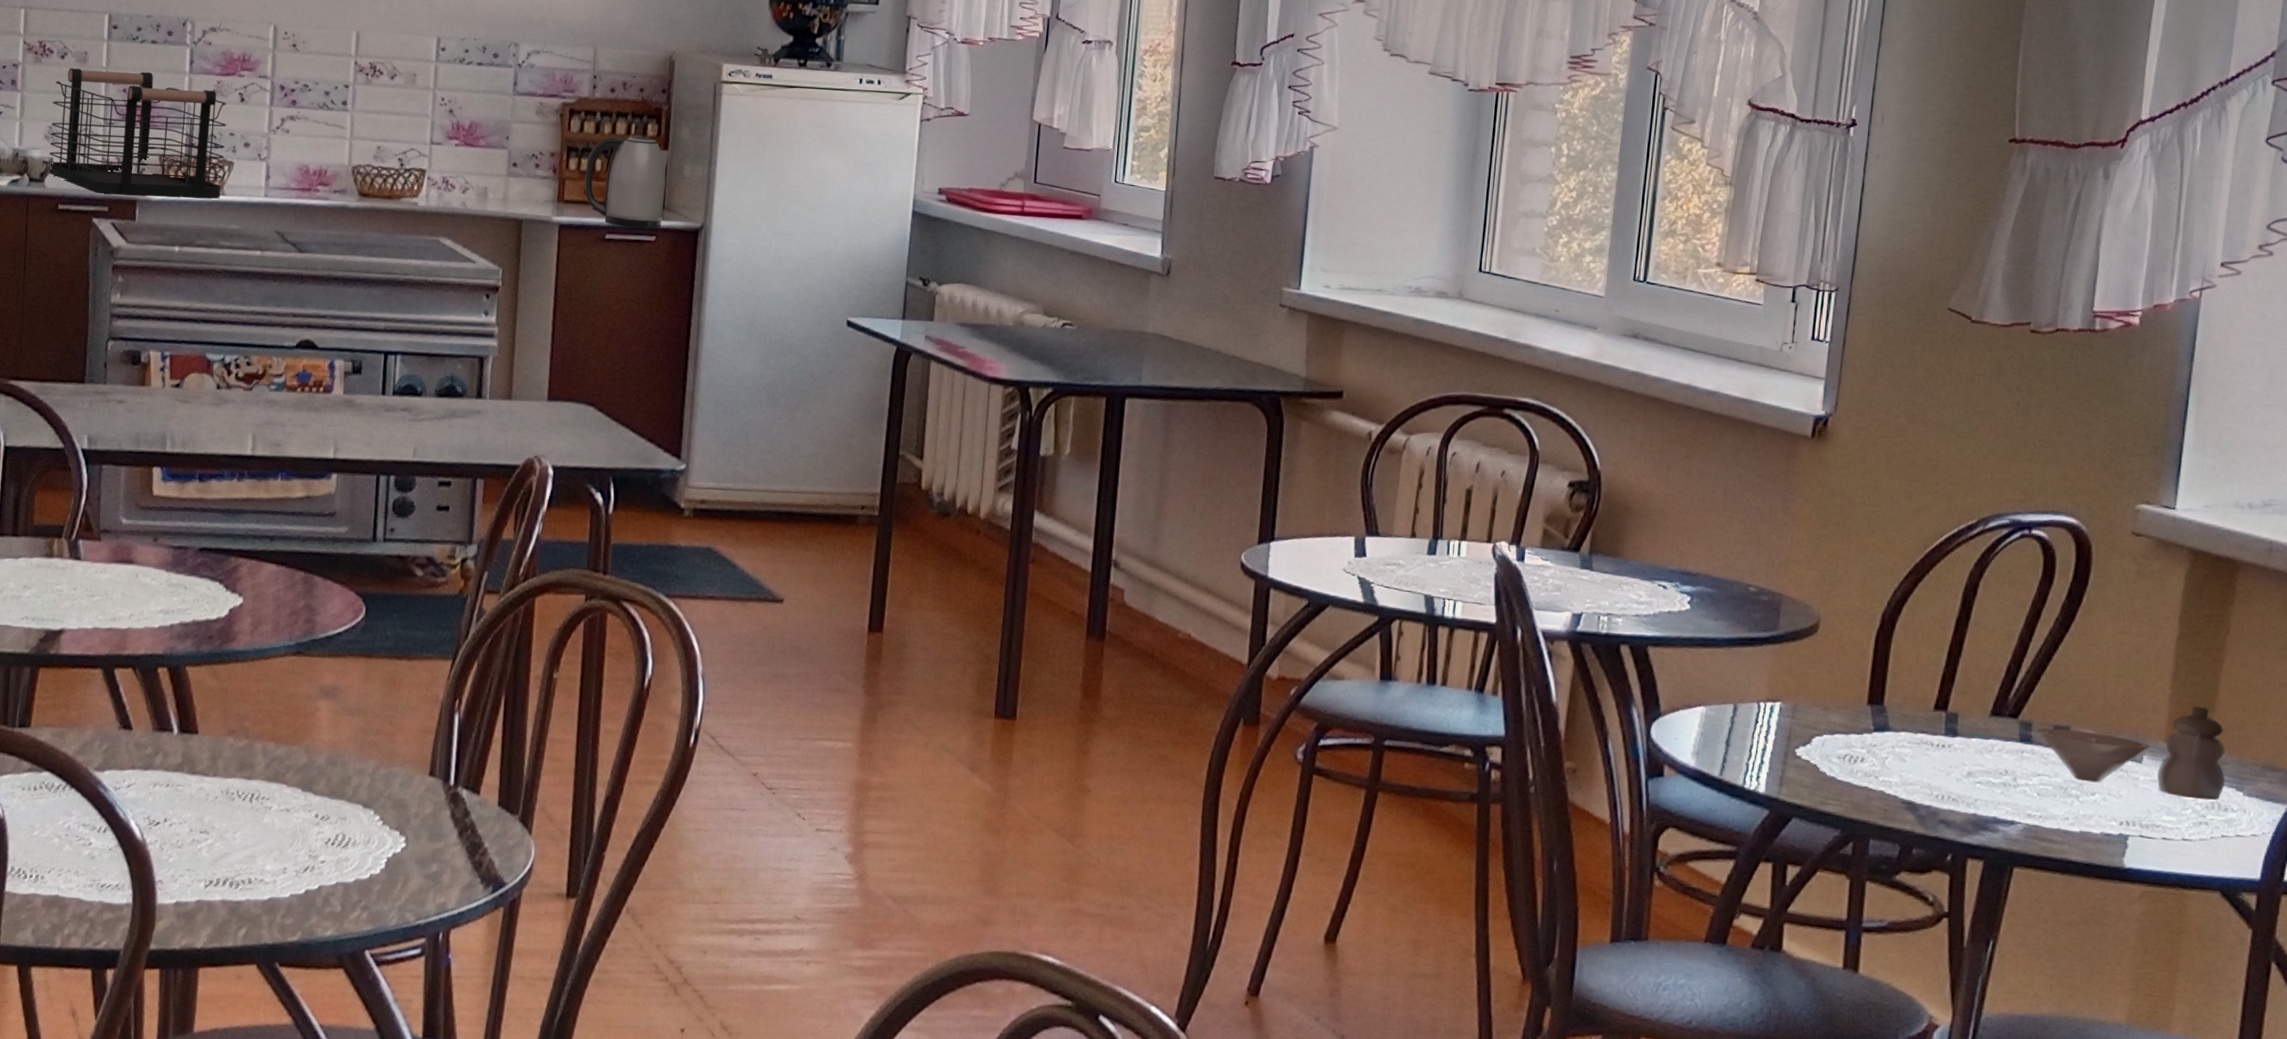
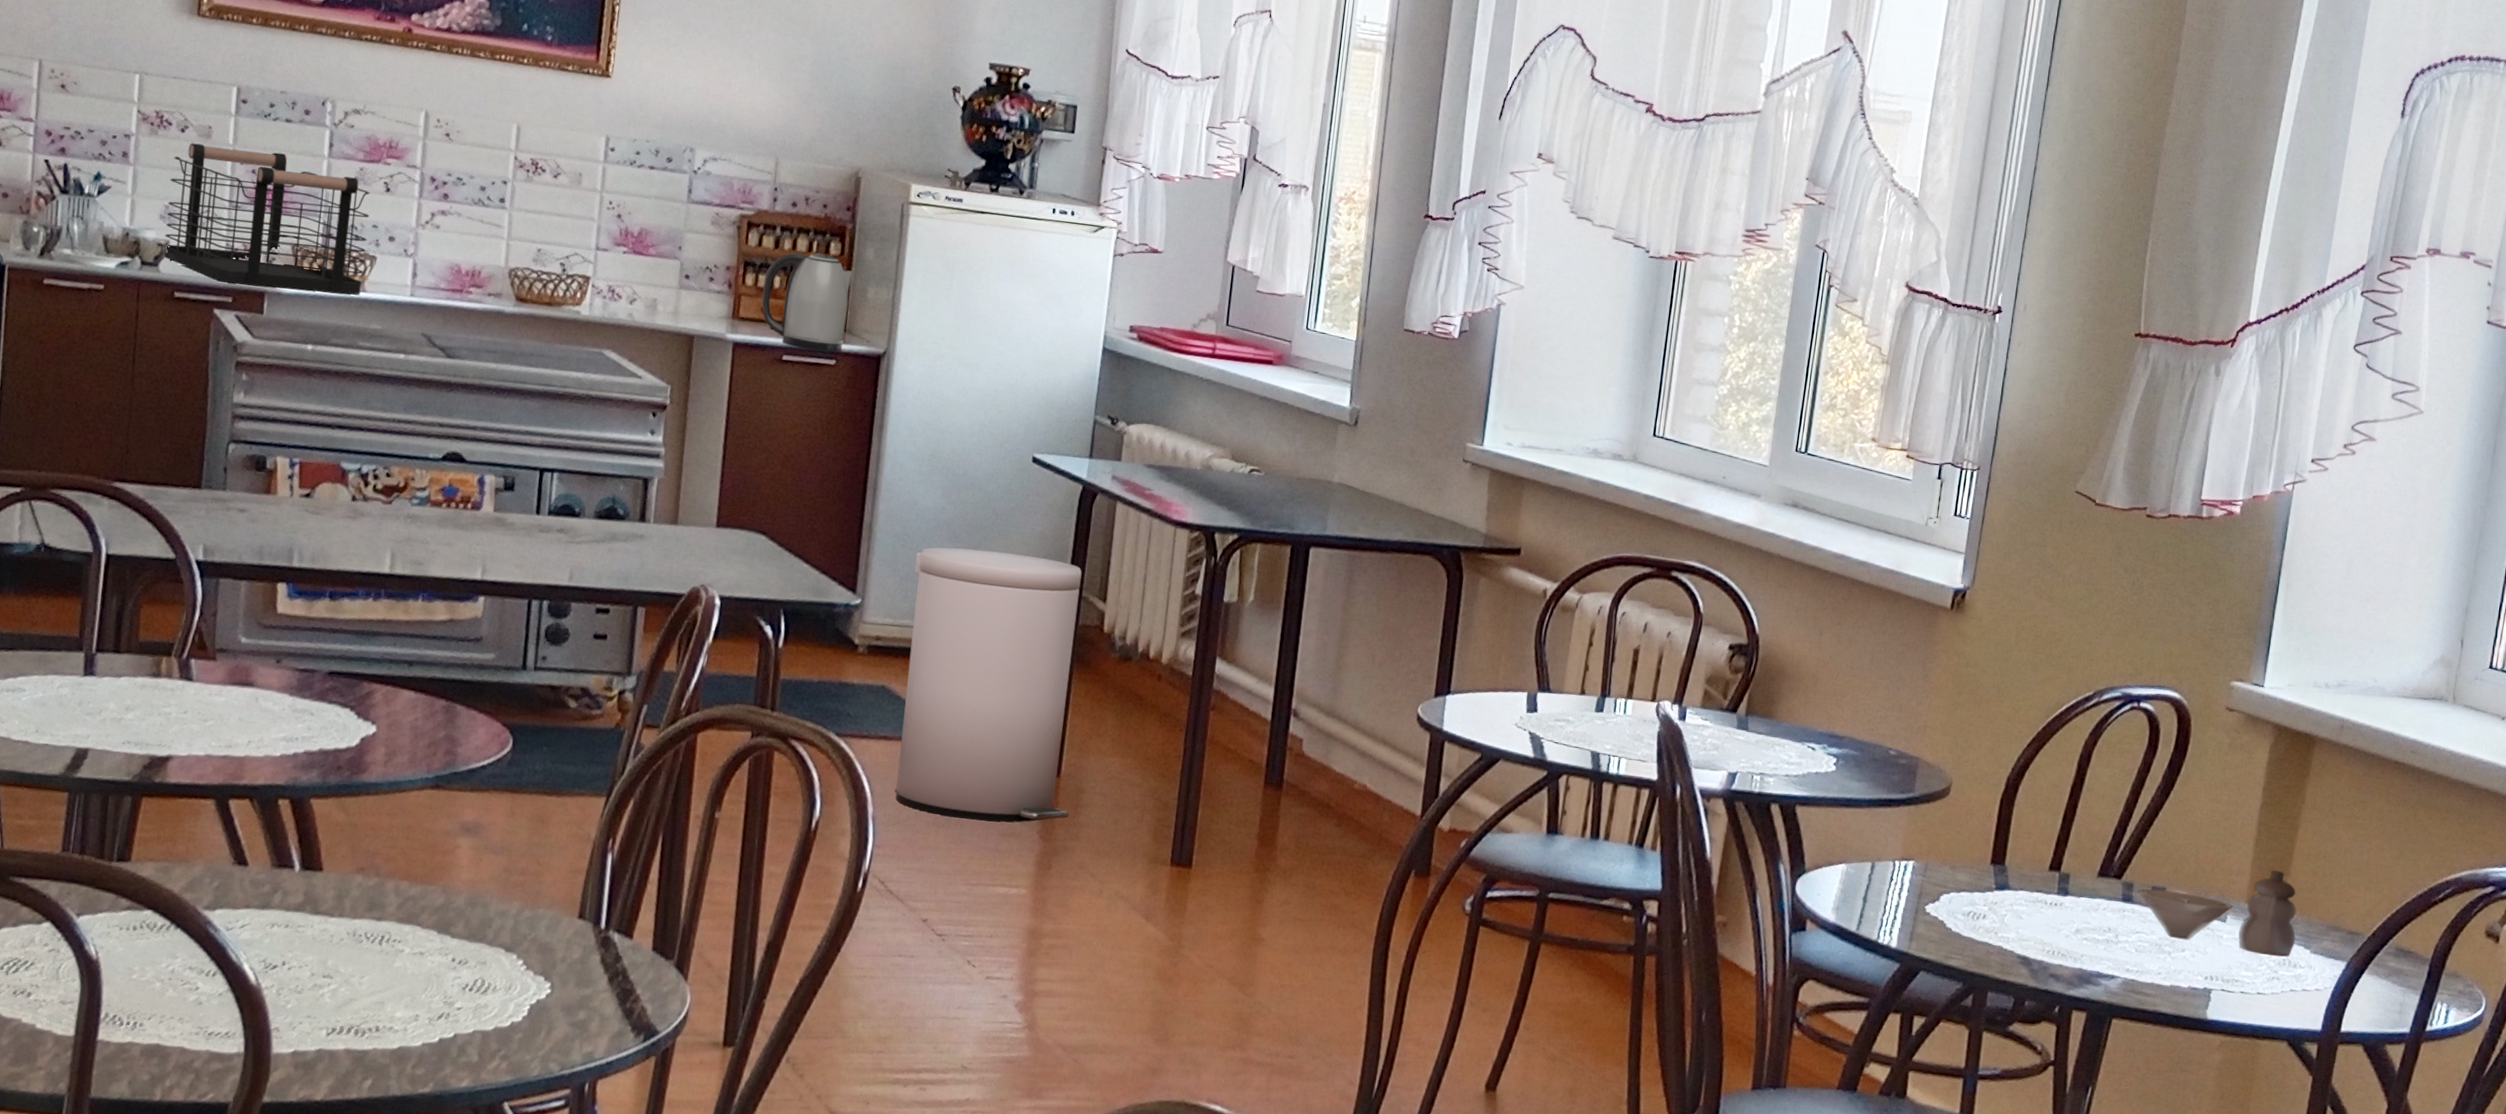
pedal bin: none [723,411,898,677] -> present [895,547,1082,822]

